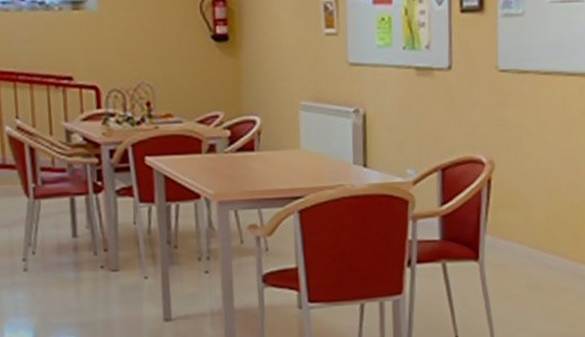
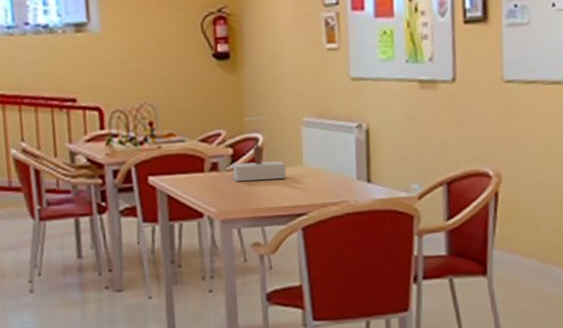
vase: none [230,99,283,164] -> present [232,117,286,182]

